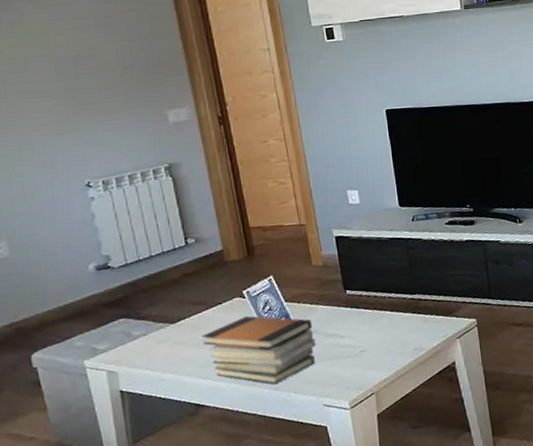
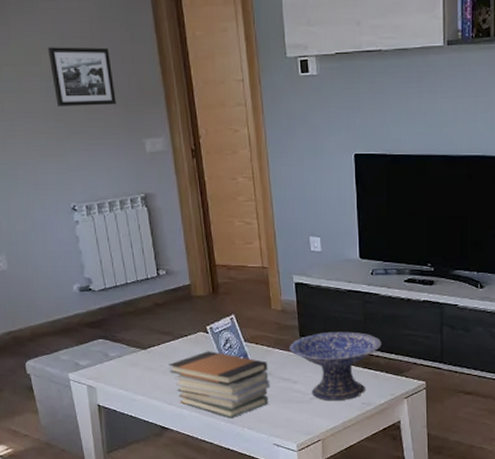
picture frame: none [56,26,134,85] -> present [47,47,116,106]
decorative bowl: none [333,278,429,352] -> present [289,331,382,401]

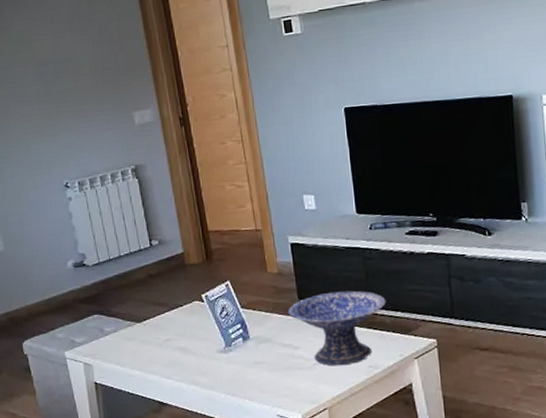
picture frame: present [47,47,116,106] -> none [38,28,105,88]
book stack: present [169,351,270,419] -> none [165,320,270,390]

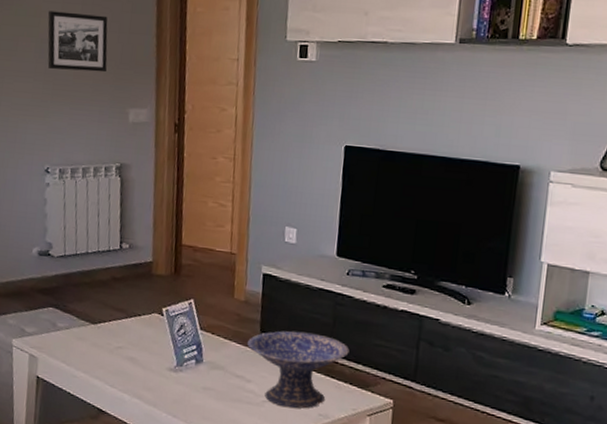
picture frame: none [38,28,105,88] -> present [47,11,108,73]

